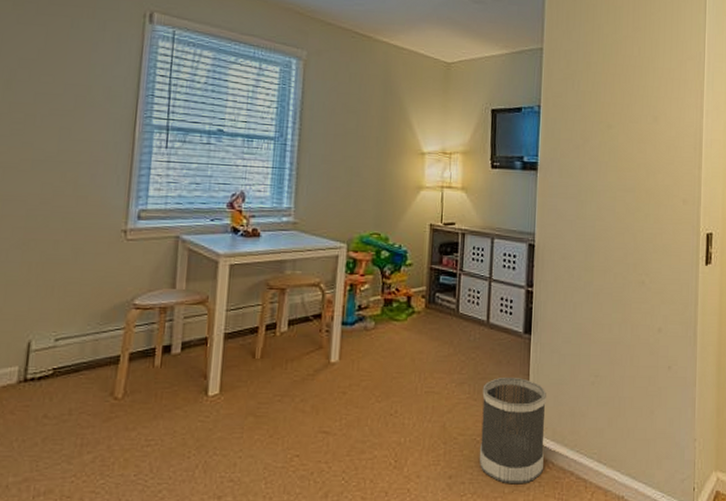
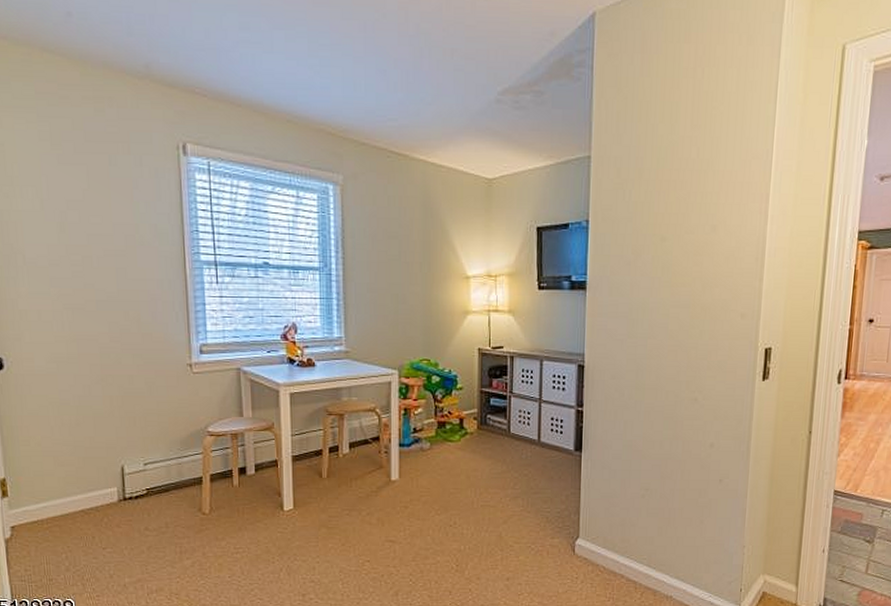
wastebasket: present [479,378,546,484] -> none [534,492,597,585]

